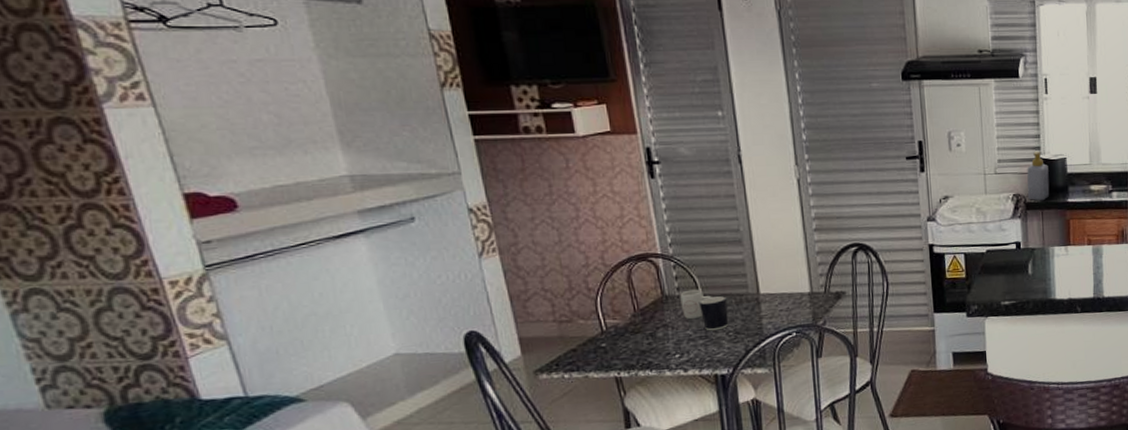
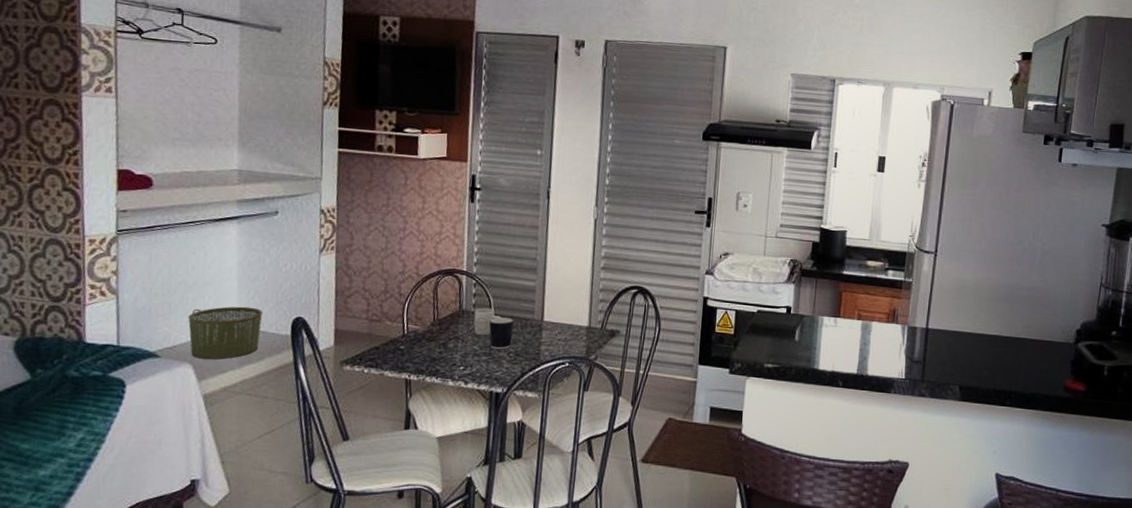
basket: none [329,328,429,395] -> present [188,306,262,360]
soap bottle: present [1027,150,1050,201] -> none [804,220,828,270]

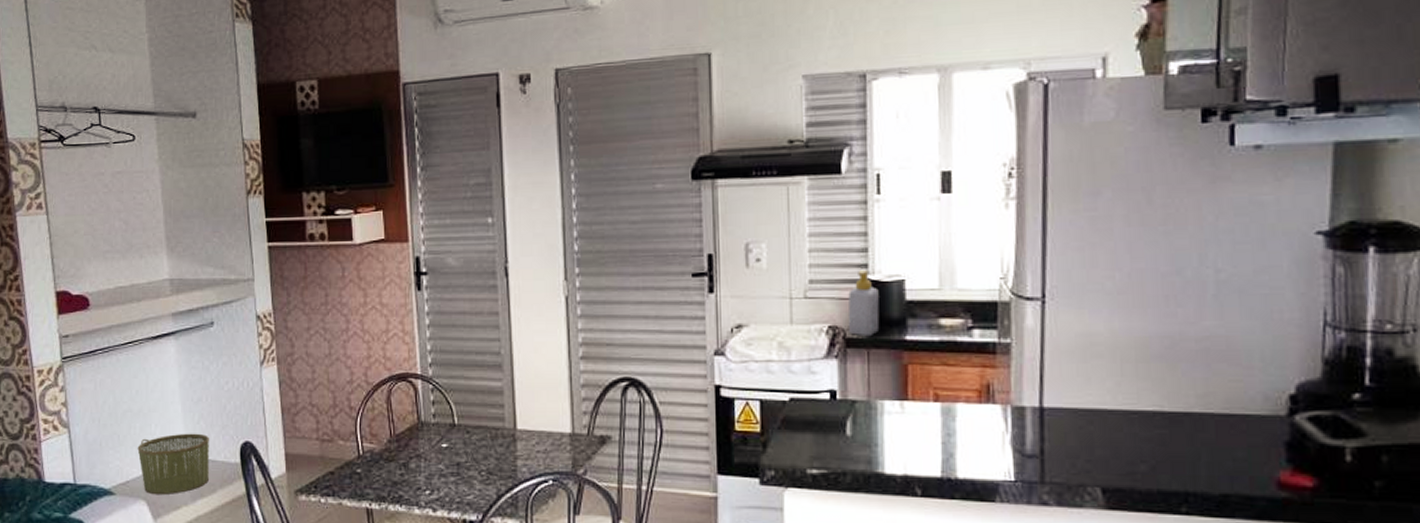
mug: present [473,308,502,336] -> none [435,417,467,452]
mug: present [488,317,514,350] -> none [453,427,482,468]
soap bottle: none [804,220,828,270] -> present [848,269,880,337]

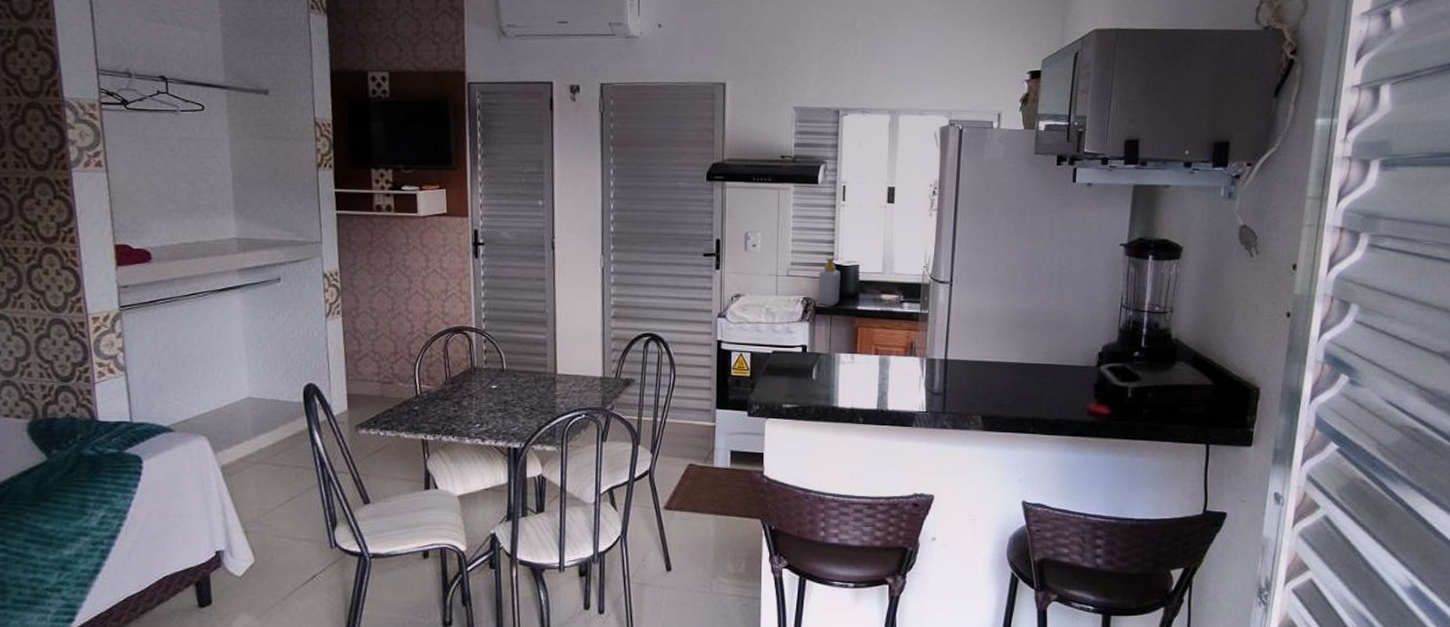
basket: present [137,433,209,494] -> none [199,376,273,430]

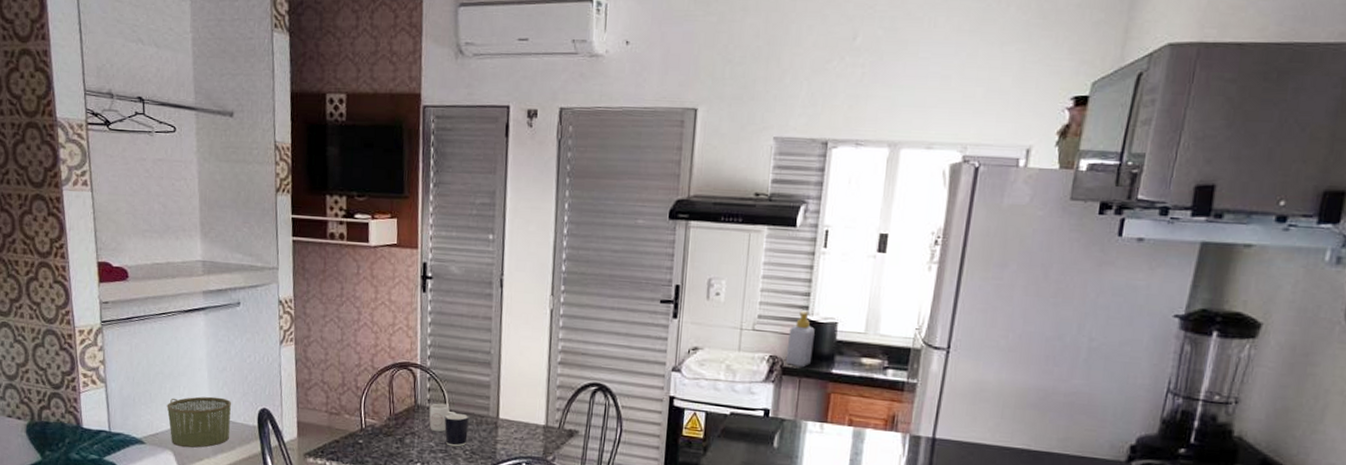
basket: none [199,376,273,430] -> present [167,396,231,448]
mug: none [486,364,514,392] -> present [429,403,457,432]
mug: none [502,371,527,405] -> present [444,413,469,447]

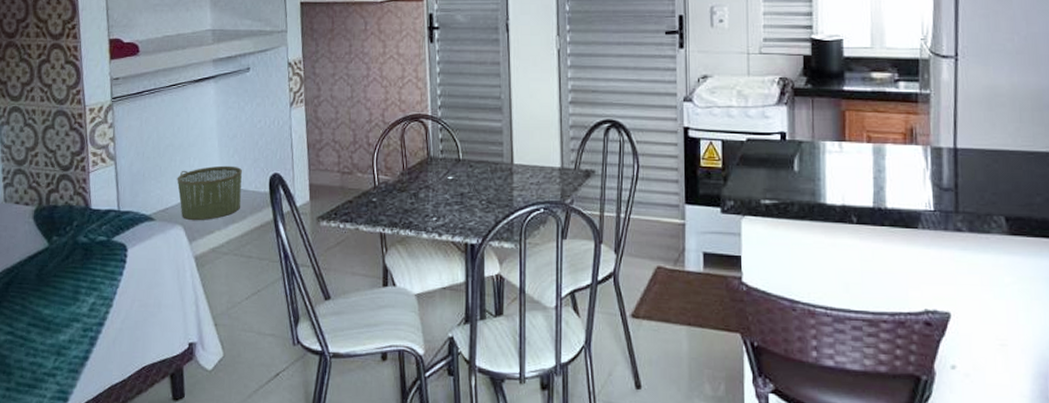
mug: present [429,403,457,432] -> none [443,153,471,184]
mug: present [444,413,469,447] -> none [458,162,483,198]
soap bottle: present [785,310,815,368] -> none [795,30,822,87]

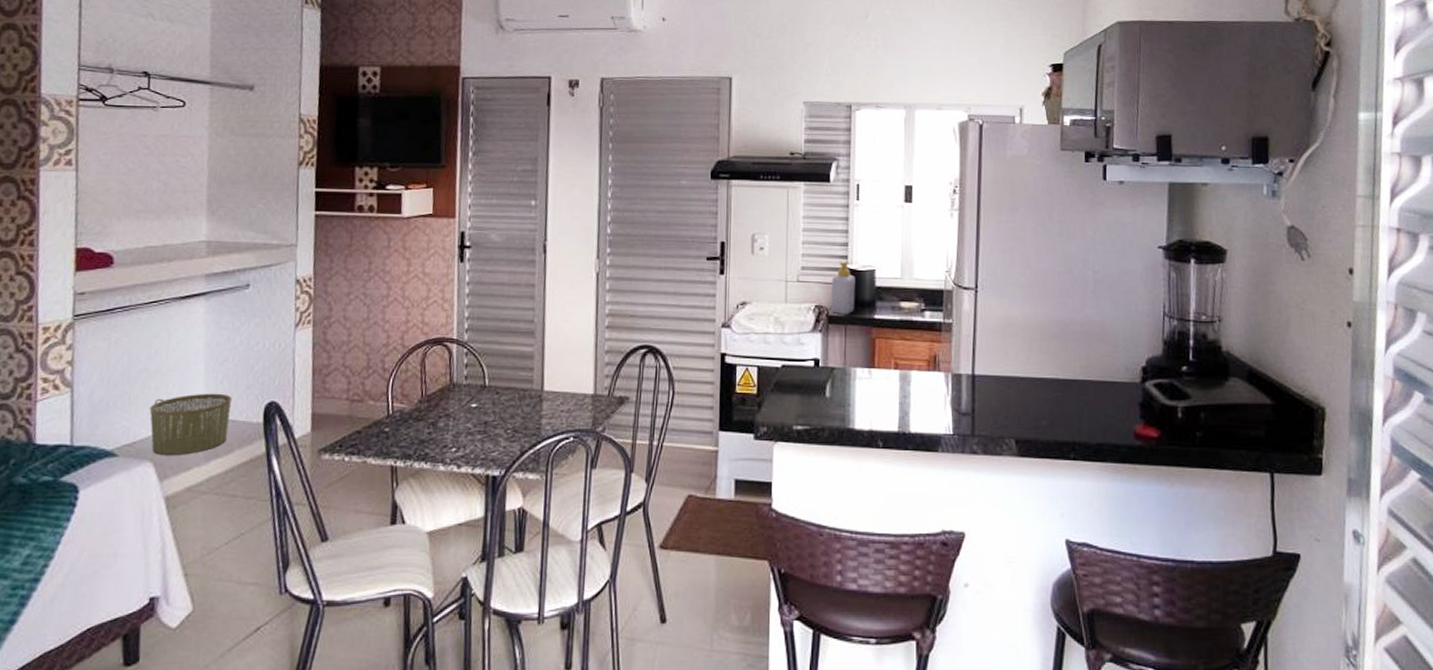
soap bottle: none [795,30,822,87] -> present [830,260,855,315]

